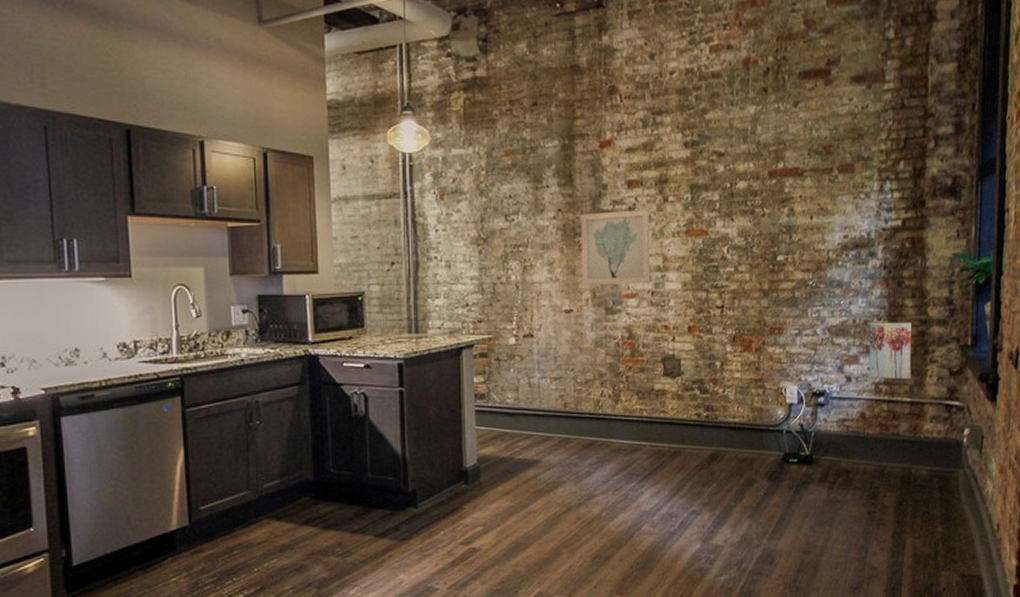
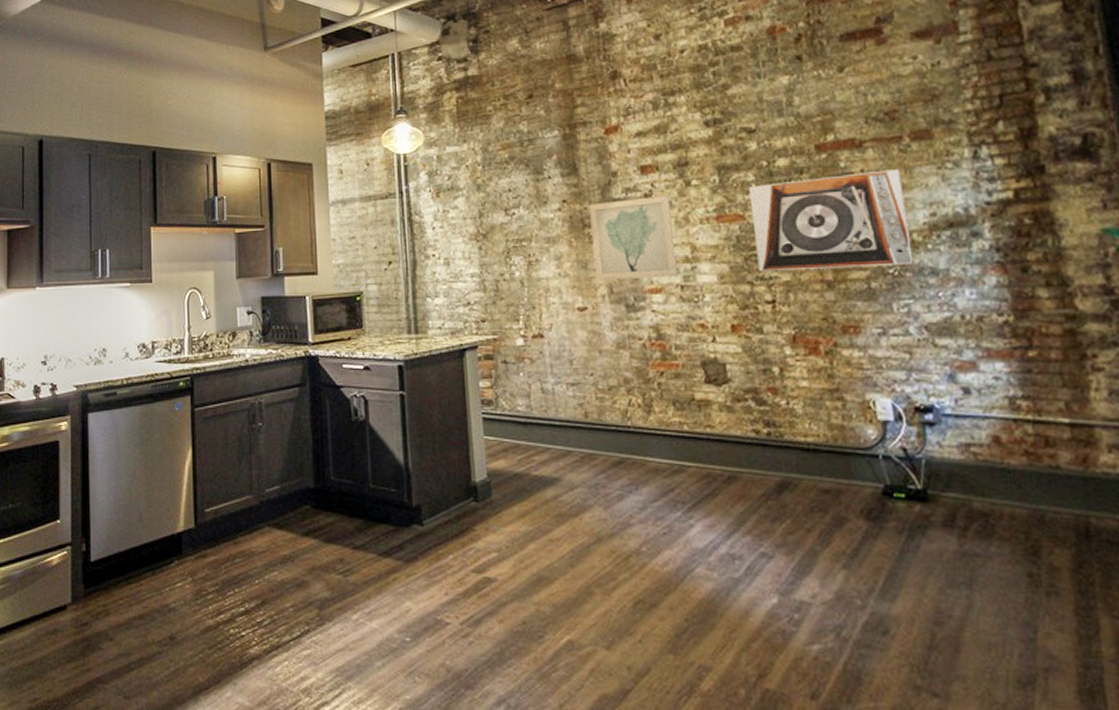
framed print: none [713,197,828,281] -> present [748,169,914,272]
wall art: present [869,322,912,380] -> none [986,317,1065,393]

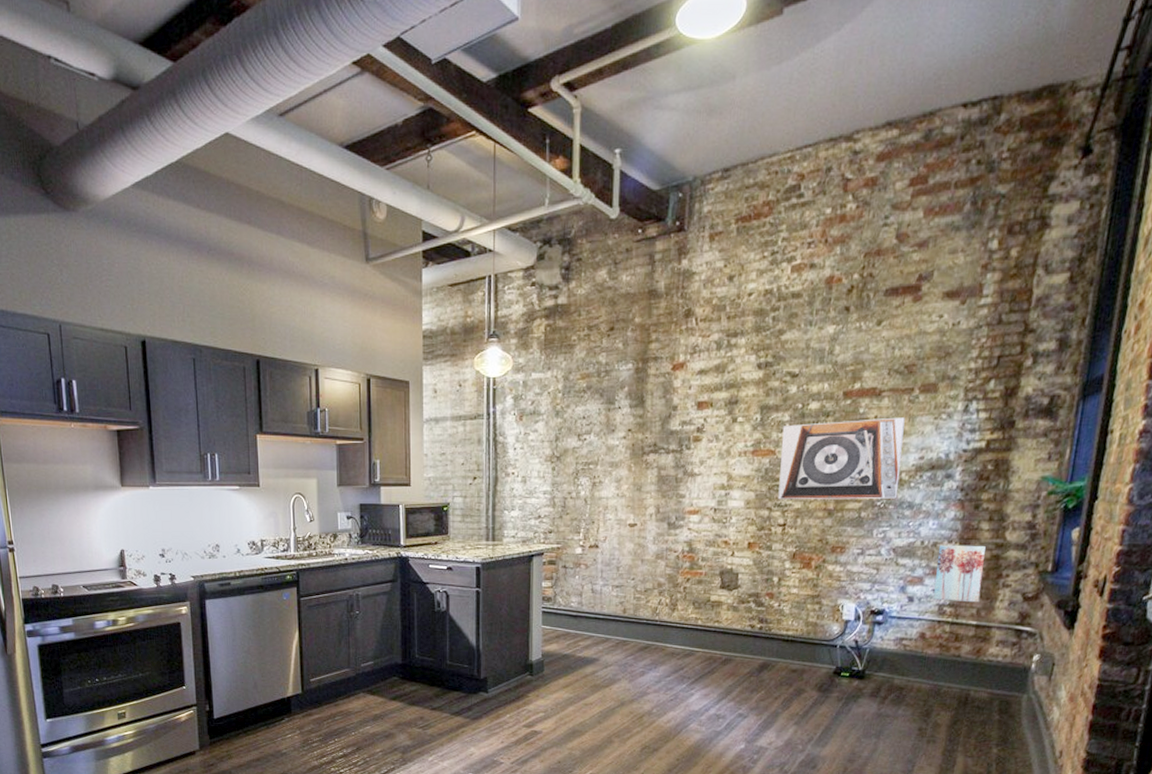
wall art: present [589,195,678,281] -> none [647,429,717,502]
wall art: none [986,317,1065,393] -> present [933,544,986,603]

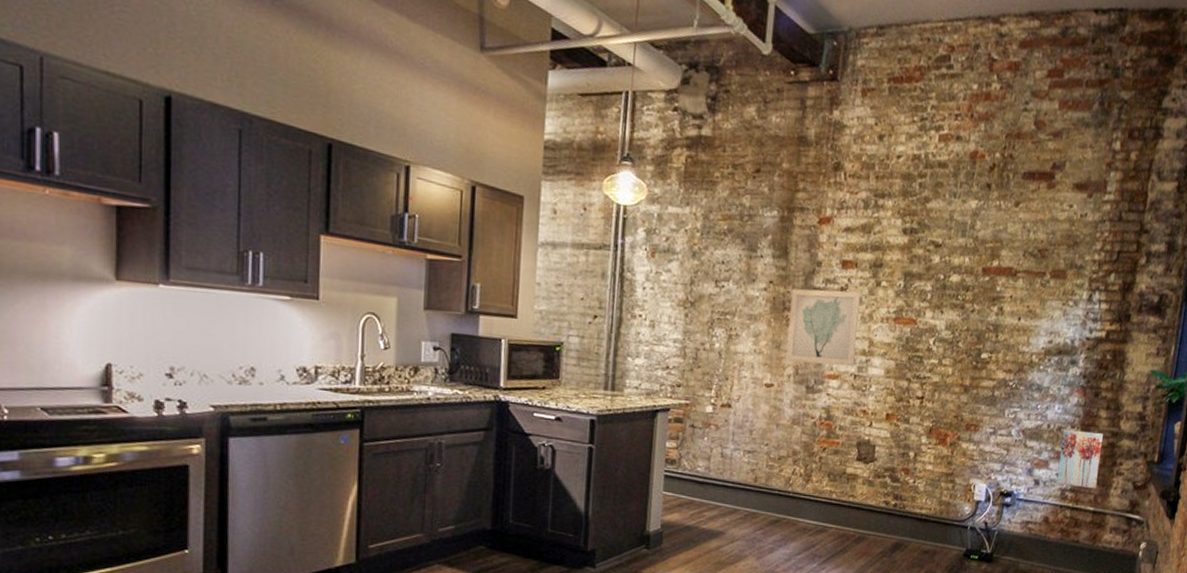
wall art: none [647,429,717,502] -> present [786,288,861,367]
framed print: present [778,417,905,500] -> none [917,295,1037,380]

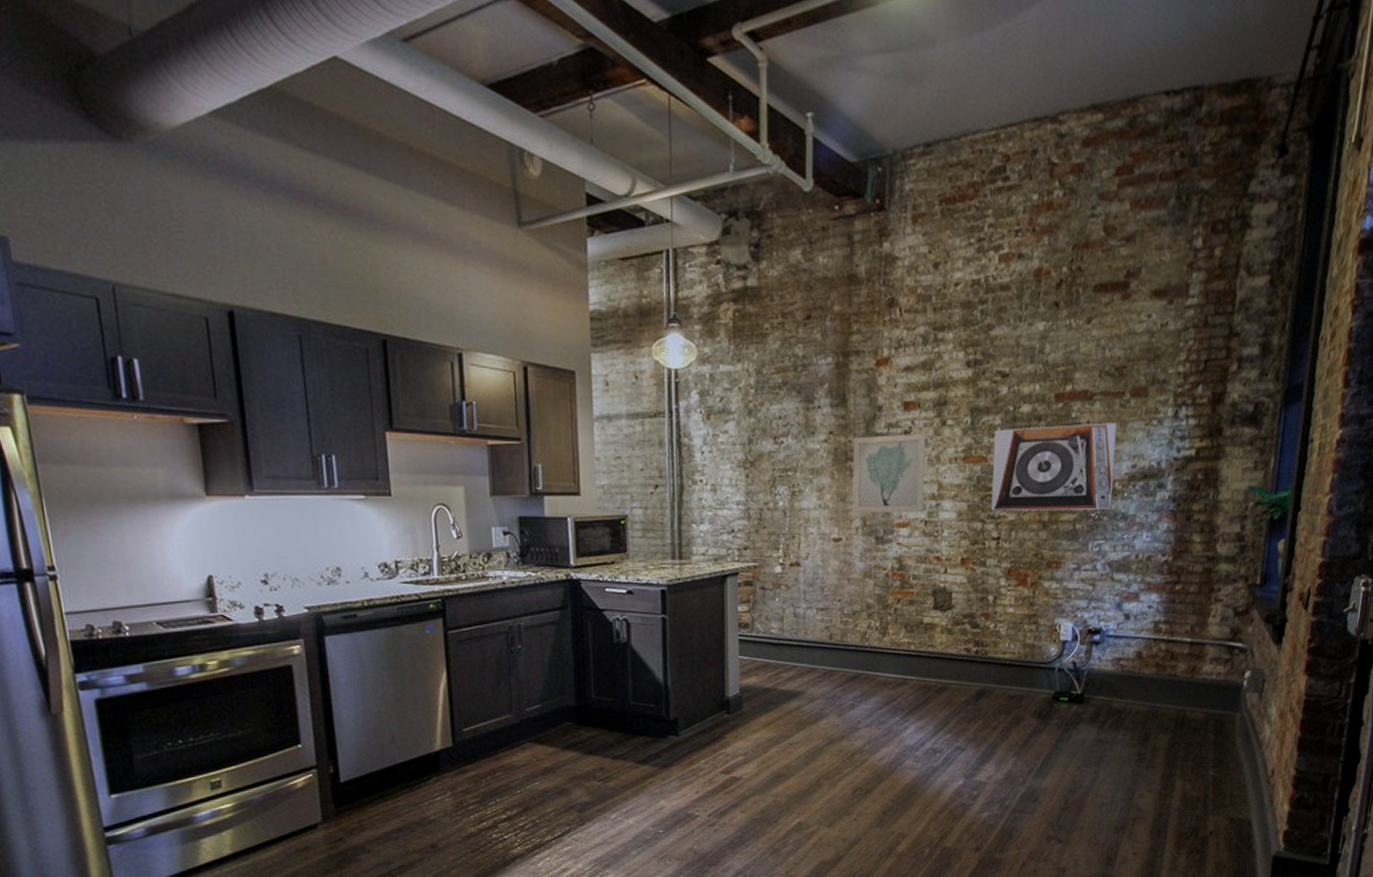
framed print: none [917,295,1037,380] -> present [991,422,1117,511]
wall art: present [1057,429,1103,489] -> none [1149,558,1198,619]

